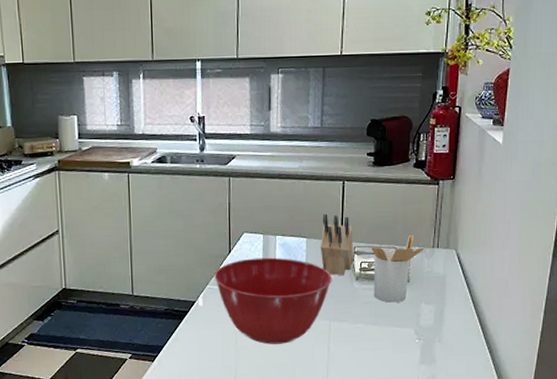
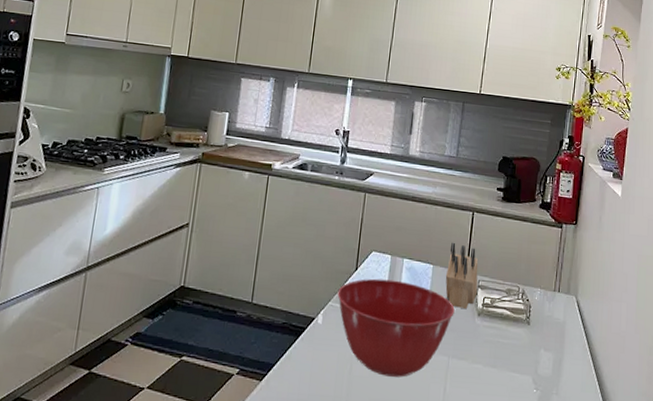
utensil holder: present [371,234,424,303] -> none [494,274,546,345]

